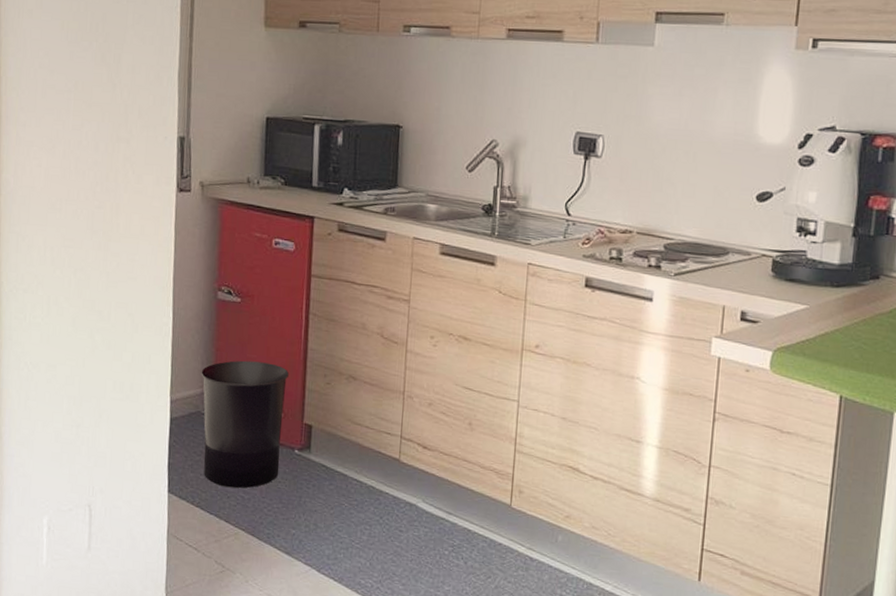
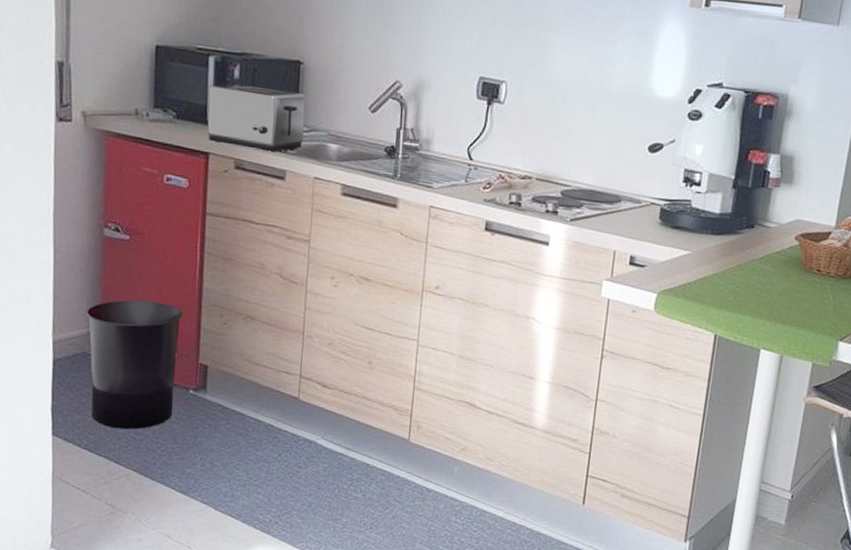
toaster: none [312,150,405,214] -> present [206,84,306,152]

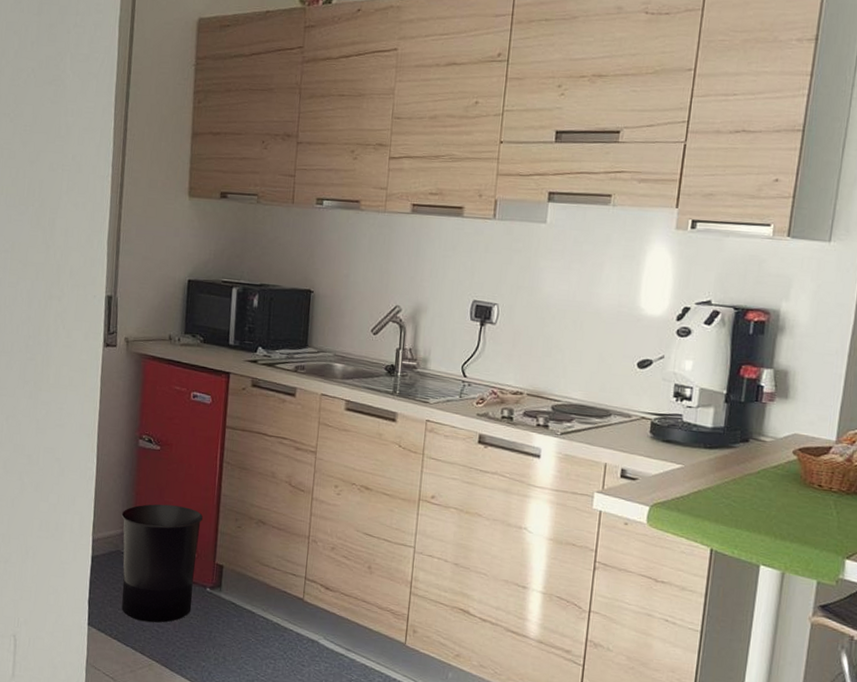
toaster: present [206,84,306,152] -> none [228,311,315,372]

